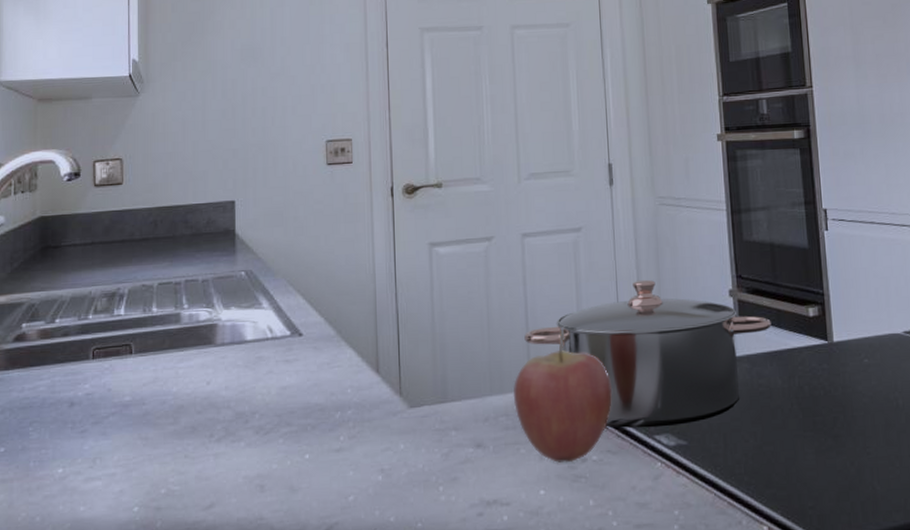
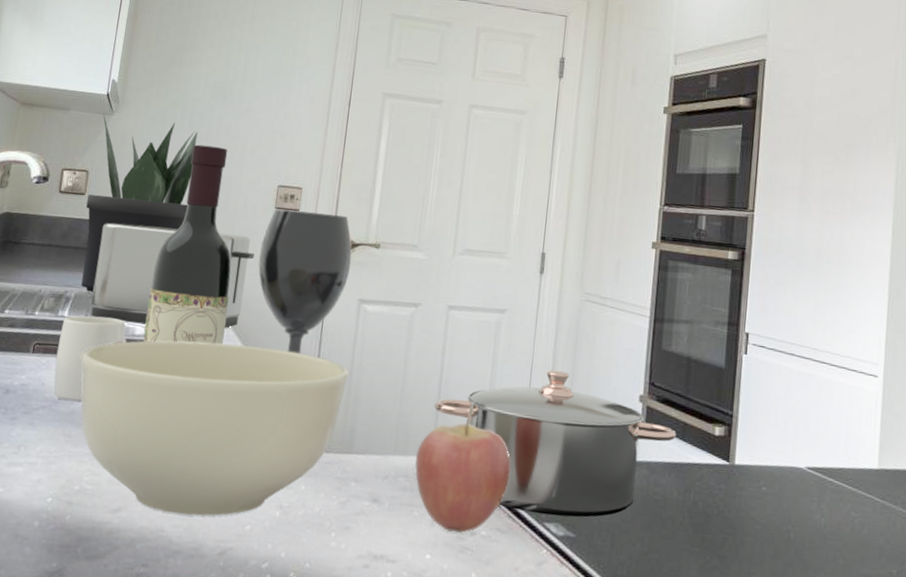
mug: none [118,307,192,403] -> present [53,315,127,403]
planter: none [126,94,235,286] -> present [81,114,198,294]
bowl: none [145,308,431,499] -> present [81,340,349,516]
toaster: none [146,198,314,310] -> present [91,222,255,328]
wine bottle: none [208,111,294,327] -> present [142,144,232,345]
wine glass: none [318,161,416,310] -> present [258,208,352,354]

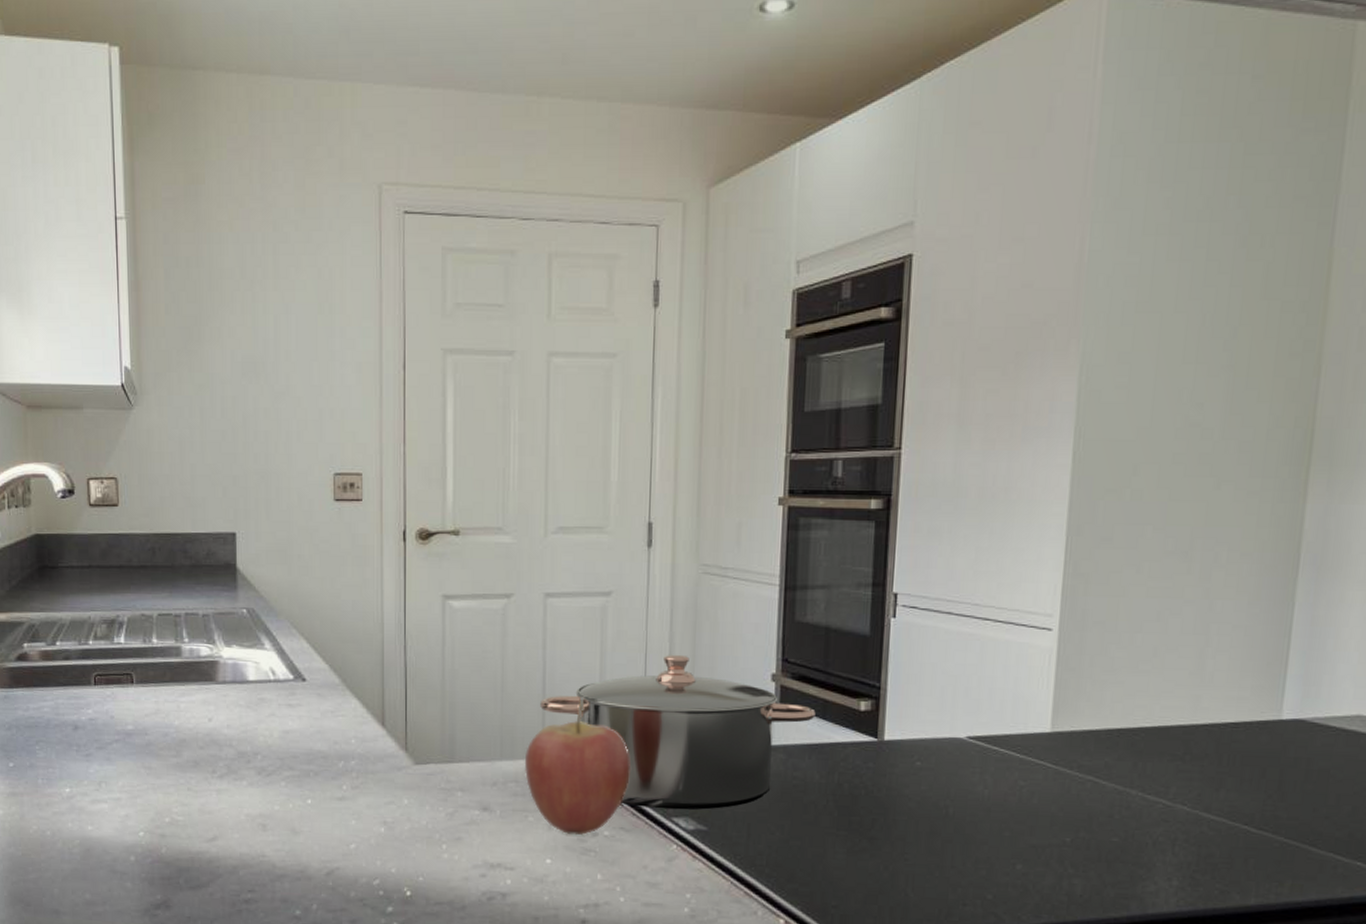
mug: present [53,315,127,403] -> none [119,640,193,733]
planter: present [81,114,198,294] -> none [121,409,236,616]
bowl: present [81,340,349,516] -> none [146,657,441,838]
toaster: present [91,222,255,328] -> none [143,534,319,644]
wine bottle: present [142,144,232,345] -> none [208,434,297,663]
wine glass: present [258,208,352,354] -> none [324,499,429,661]

